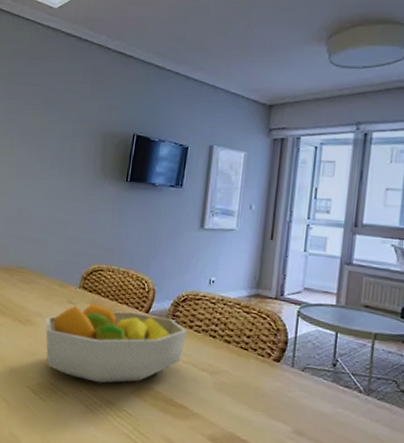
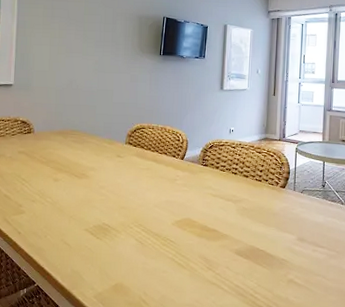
fruit bowl: present [45,303,188,384] -> none [98,155,215,220]

